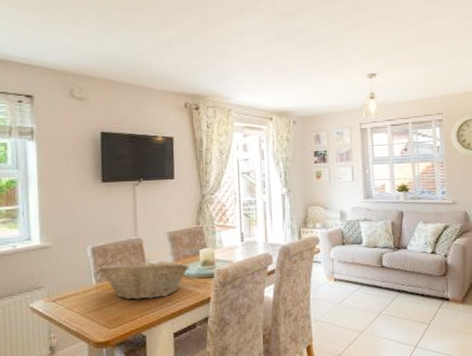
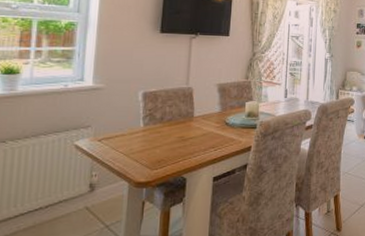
fruit basket: present [99,259,190,300] -> none [148,107,235,144]

